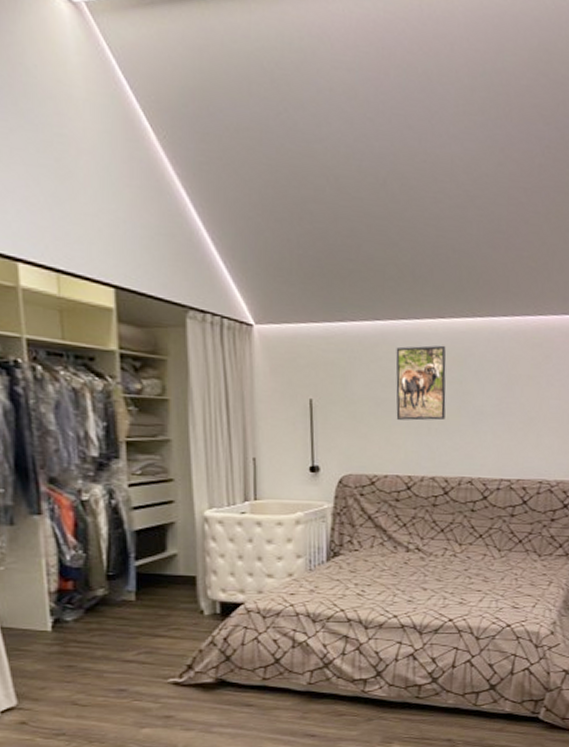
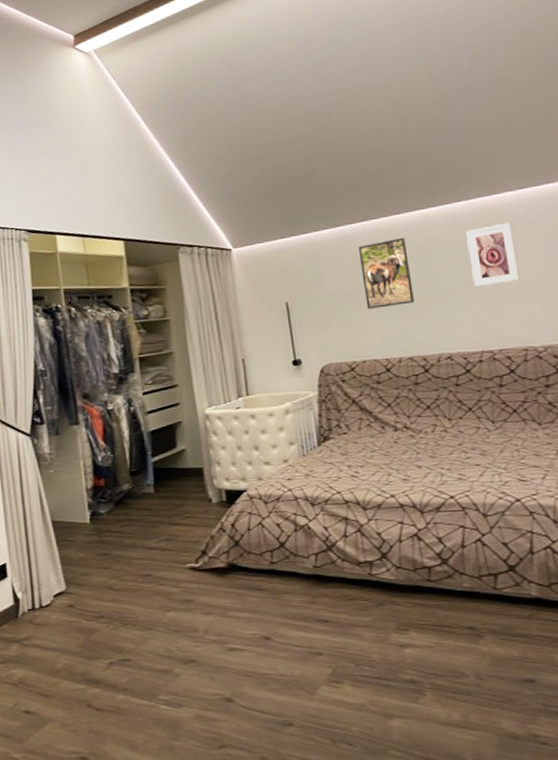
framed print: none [504,348,550,413] -> present [466,222,520,287]

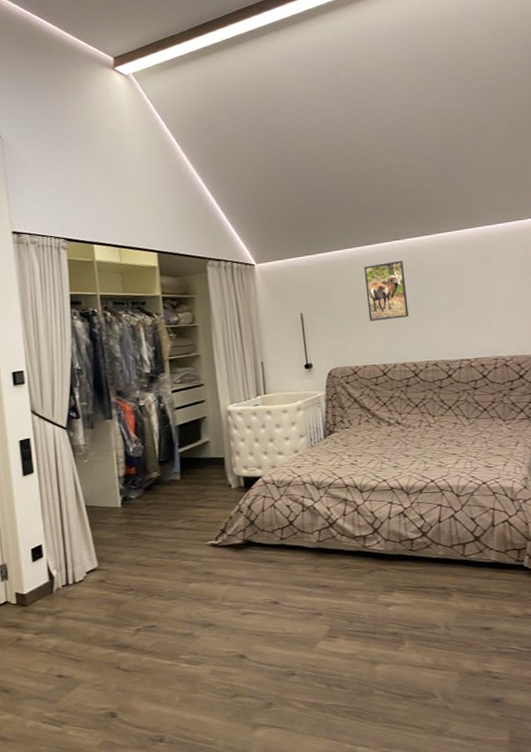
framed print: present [466,222,520,287] -> none [453,251,494,305]

